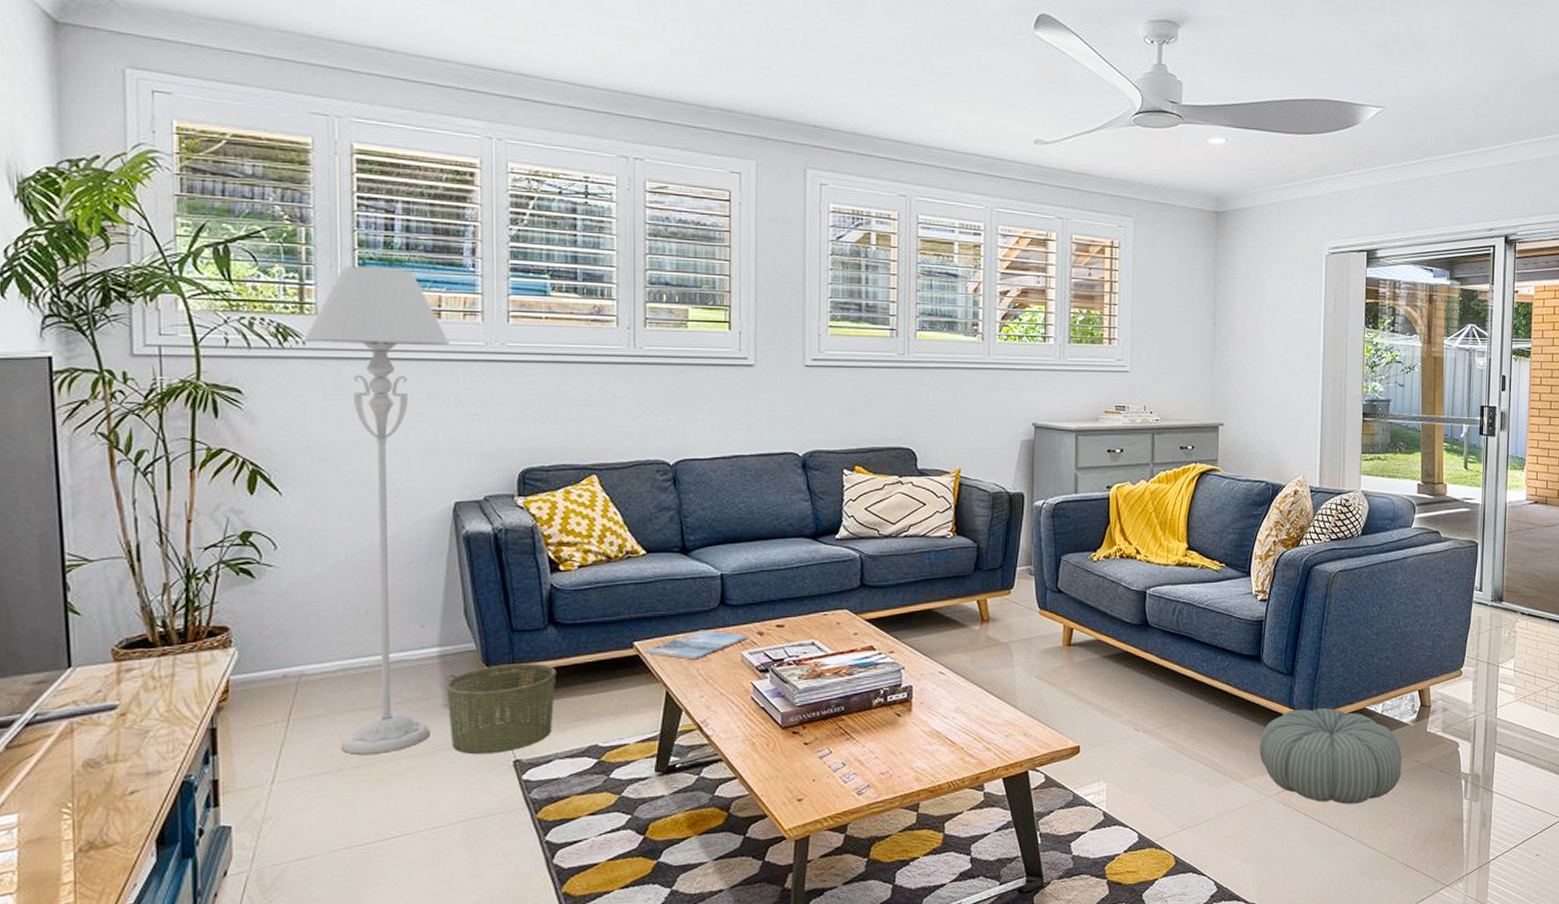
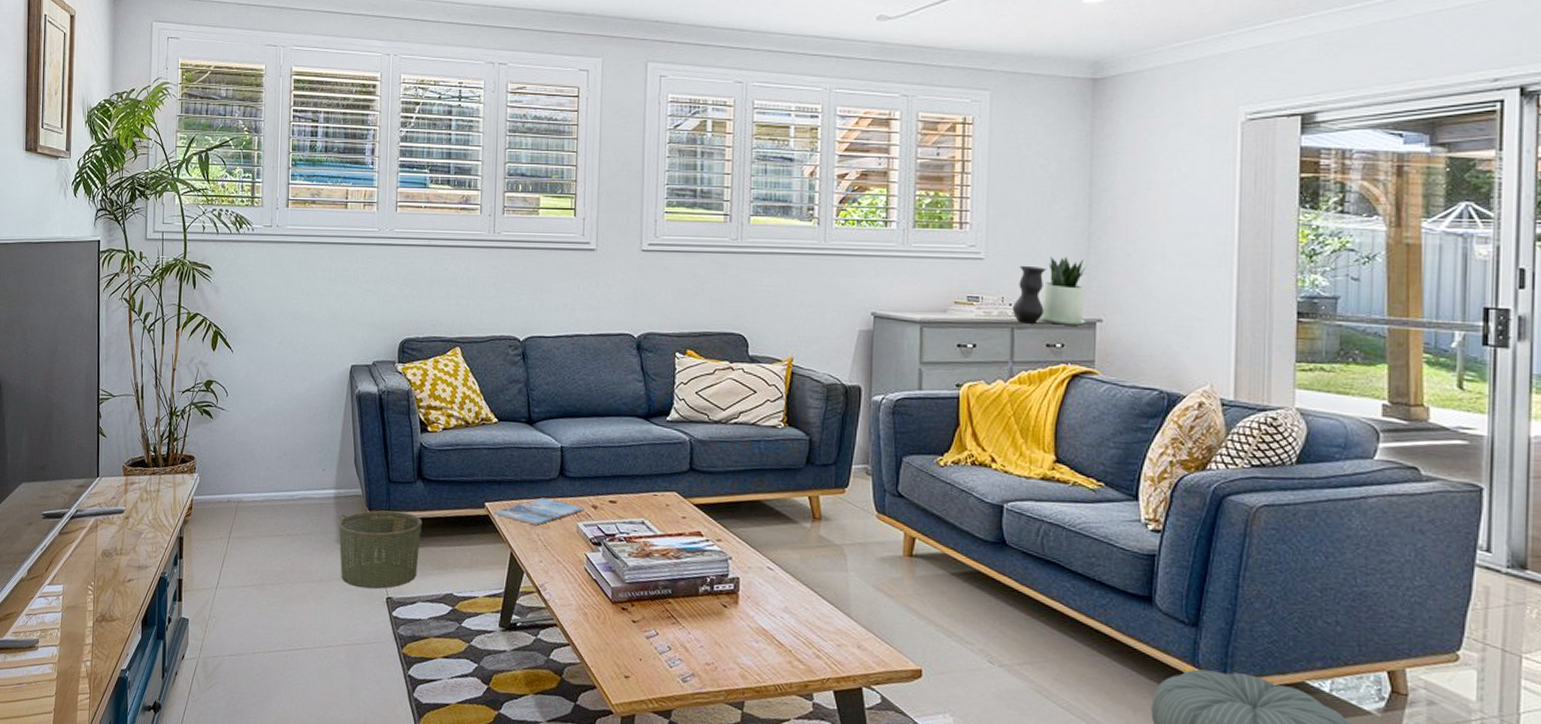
floor lamp: present [304,267,449,755] -> none [253,167,353,576]
vase: none [1152,377,1180,429] -> present [1011,265,1047,324]
planter: none [1174,369,1212,429] -> present [1039,257,1088,326]

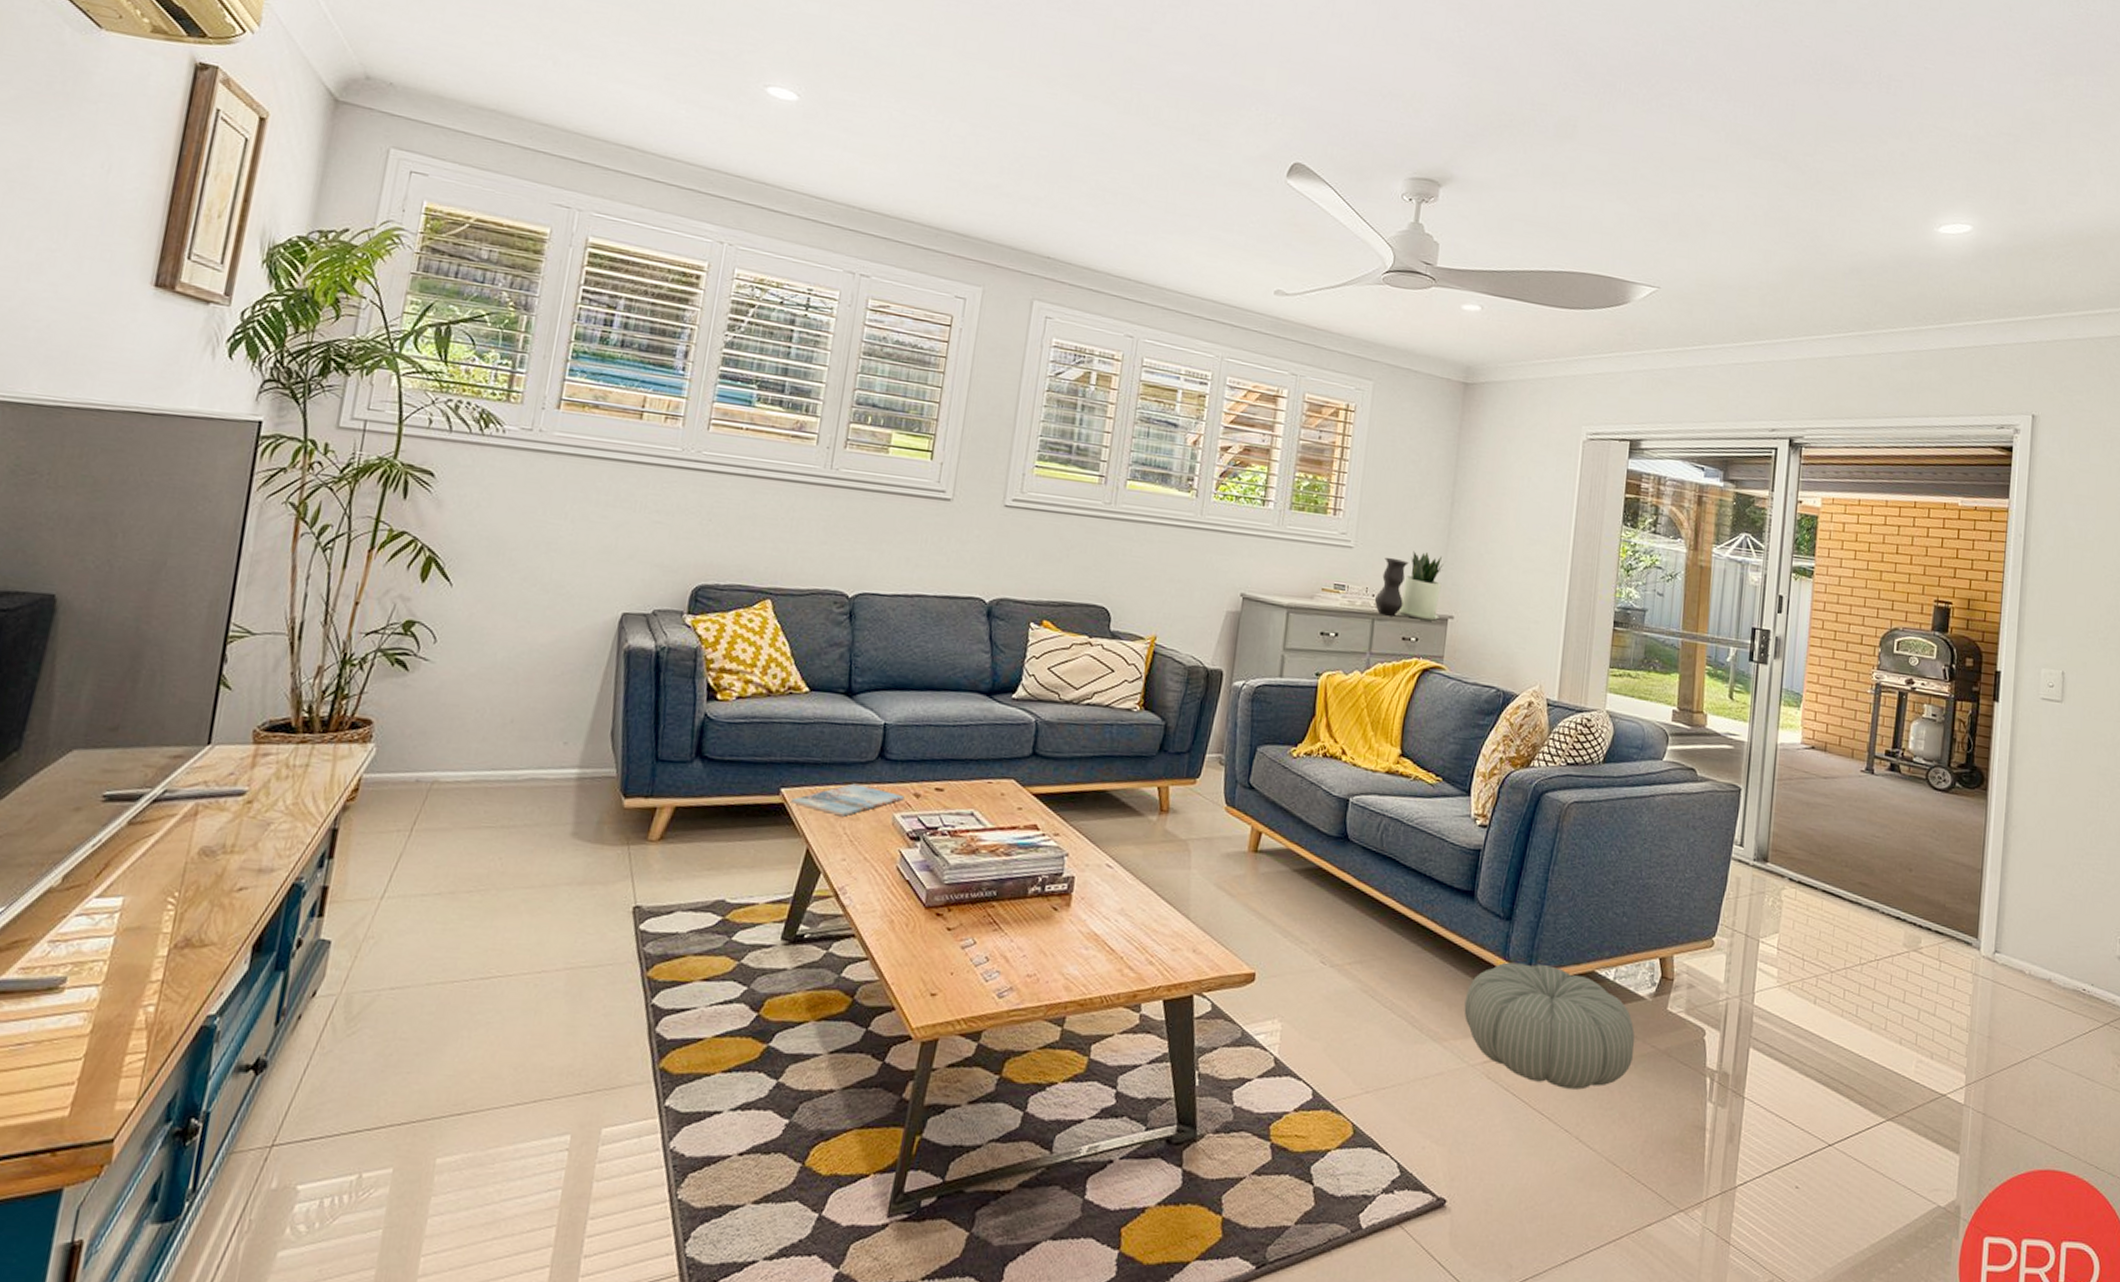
basket: present [338,510,423,589] -> none [572,796,696,896]

